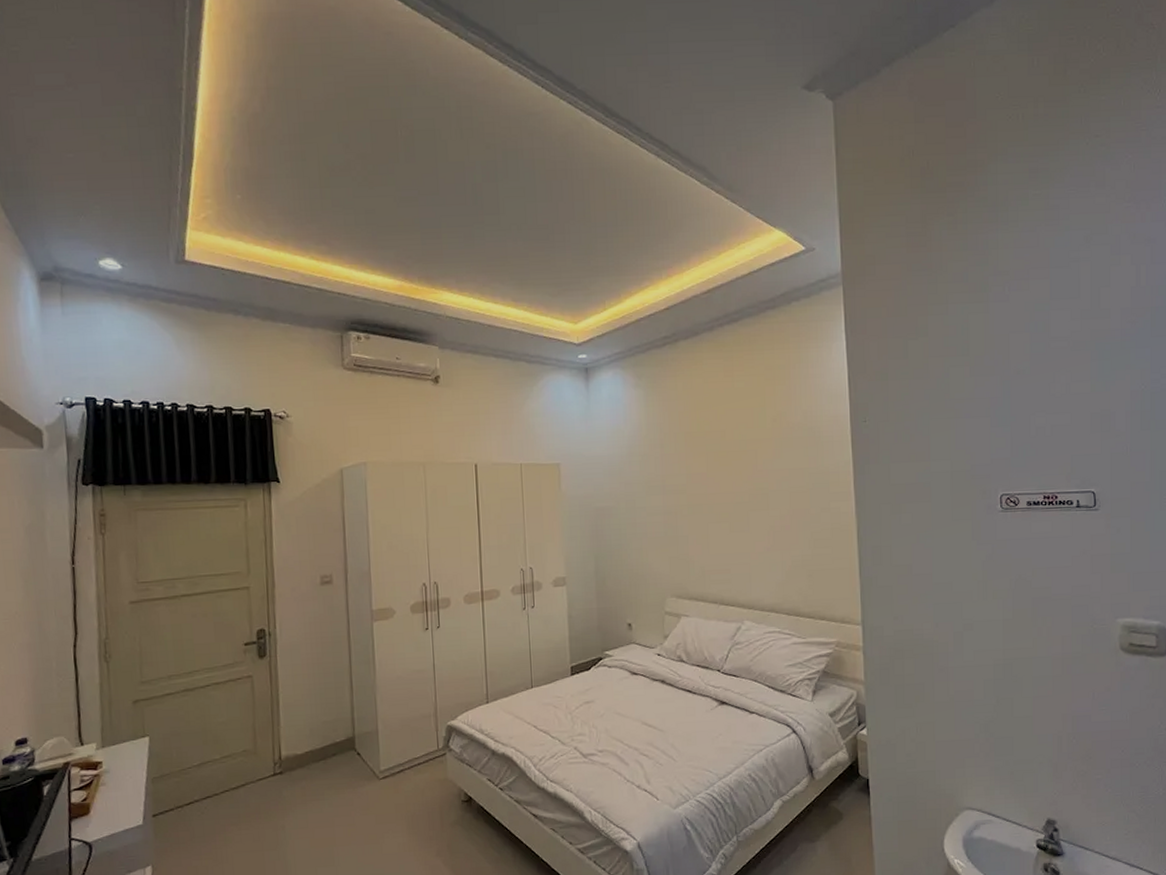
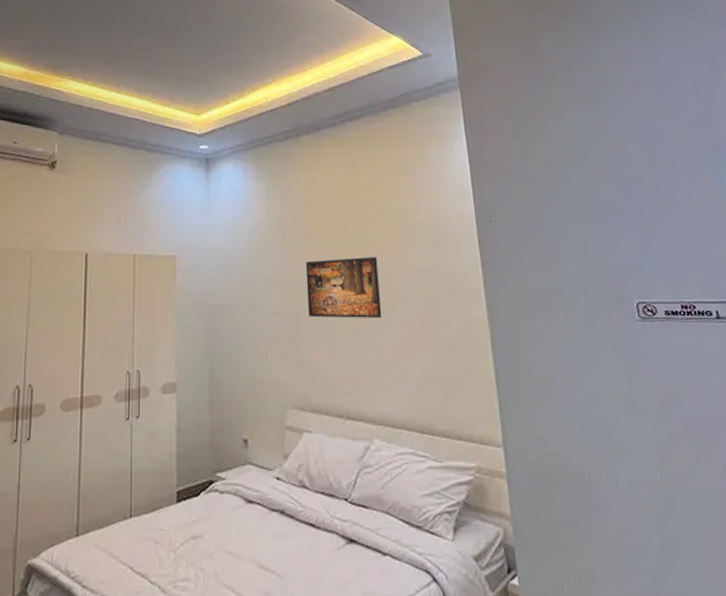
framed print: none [683,458,755,517] -> present [305,257,382,318]

